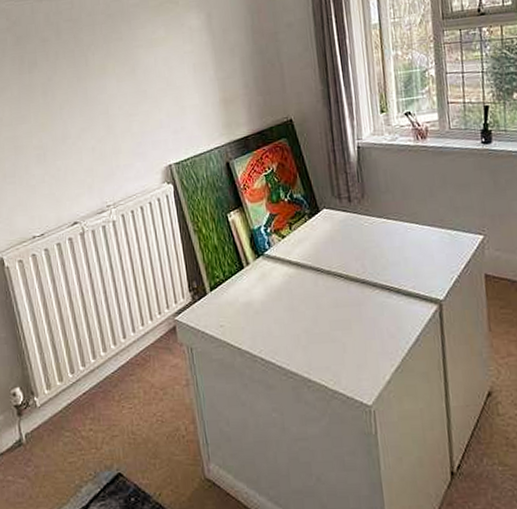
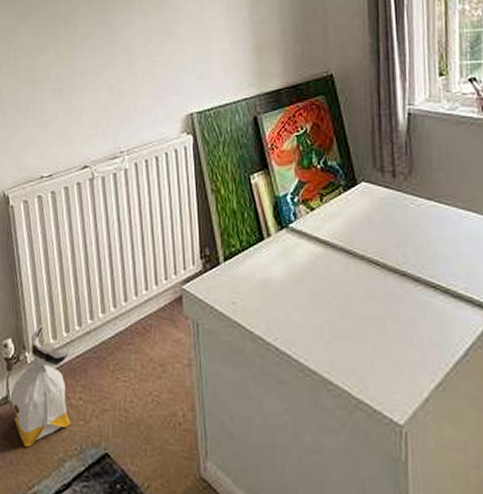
bag: none [24,369,84,482] -> present [11,323,71,448]

